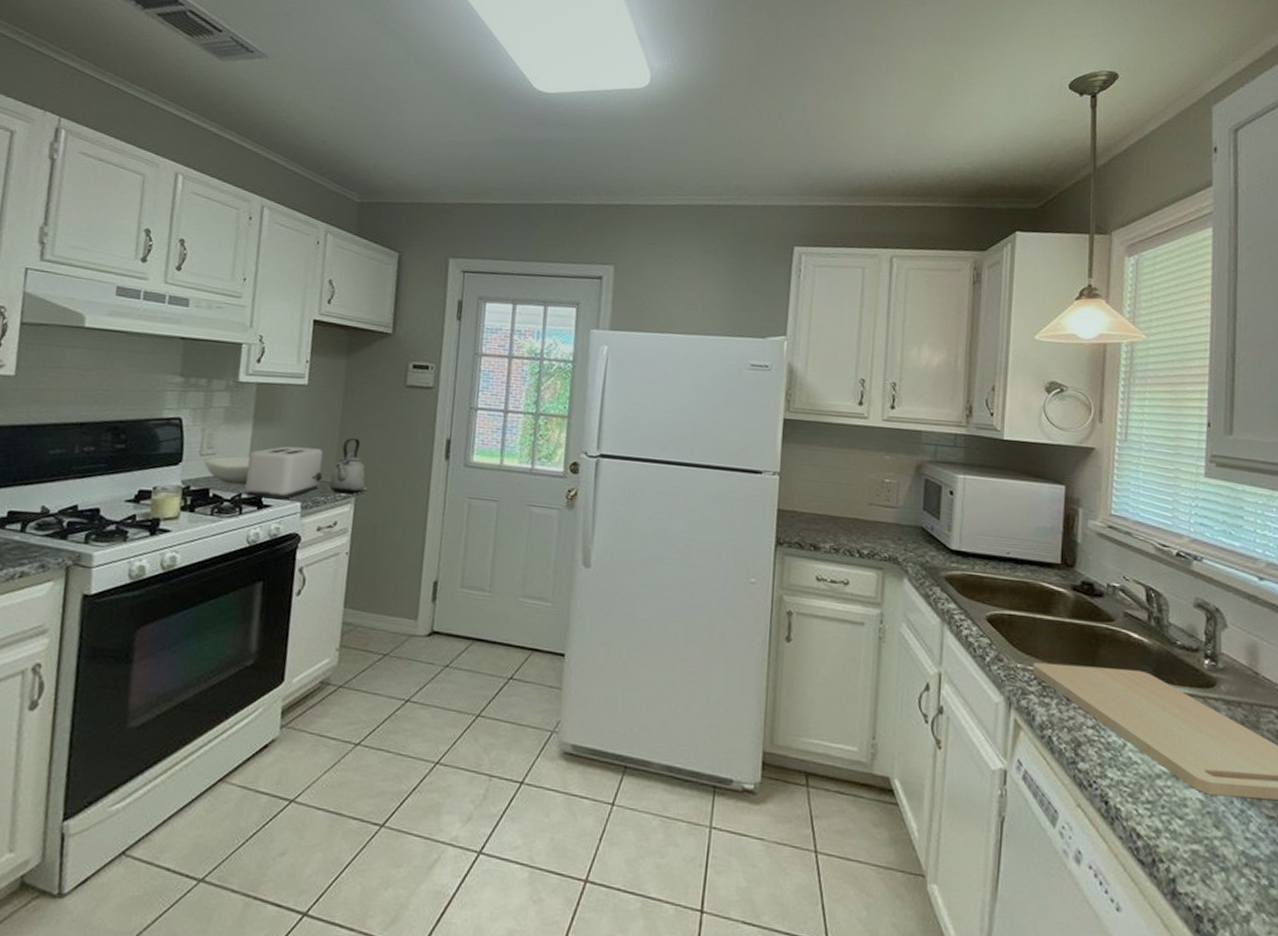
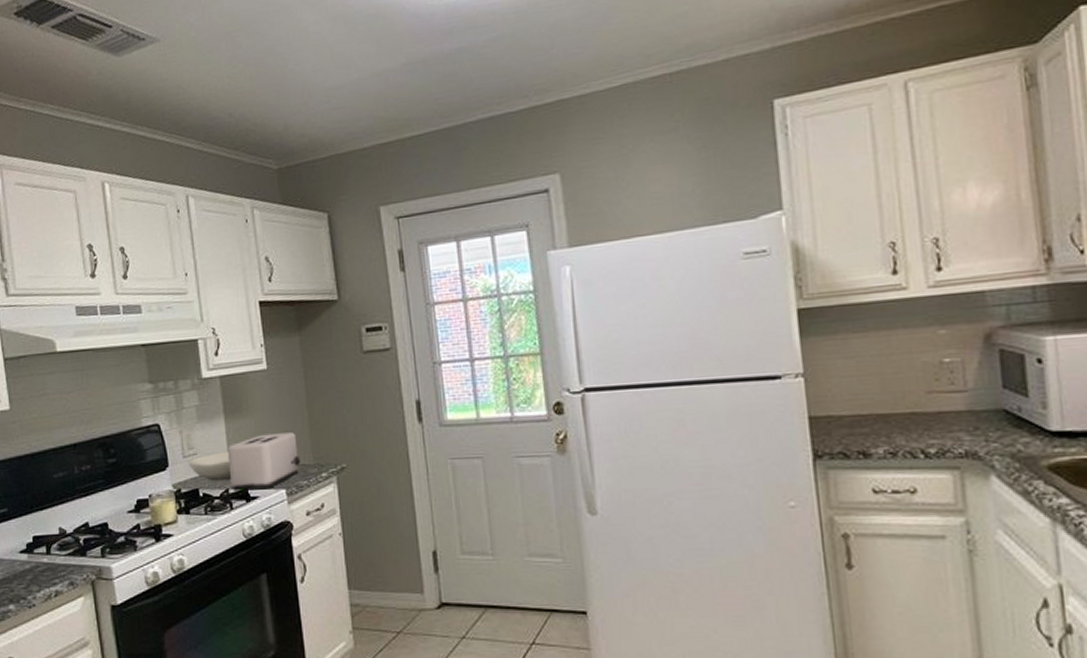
kettle: present [329,437,366,494] -> none [308,415,344,475]

